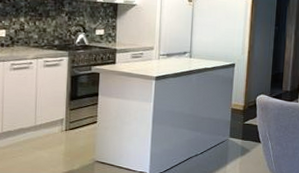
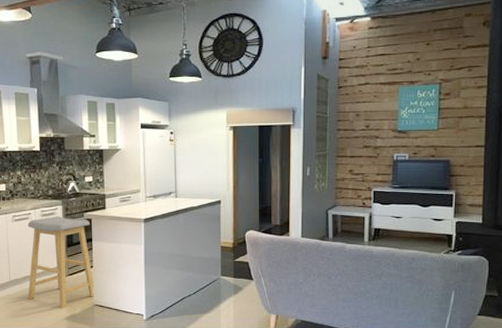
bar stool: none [21,67,98,164] -> present [27,216,96,309]

